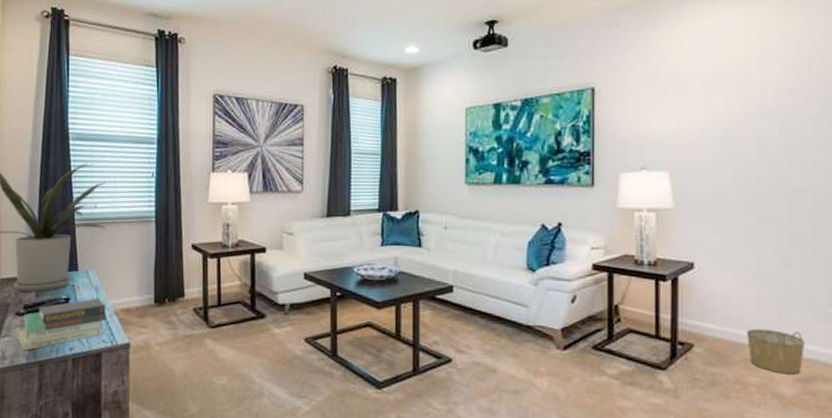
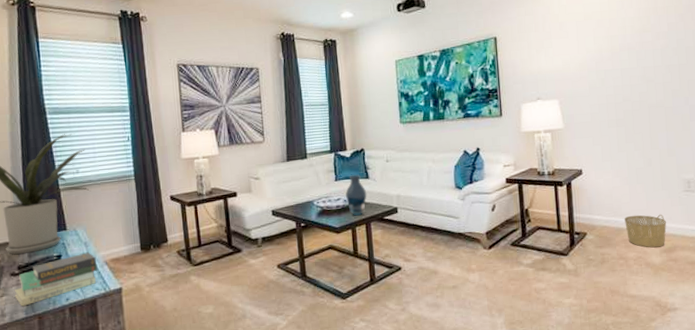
vase: none [391,241,418,291] -> present [345,174,367,216]

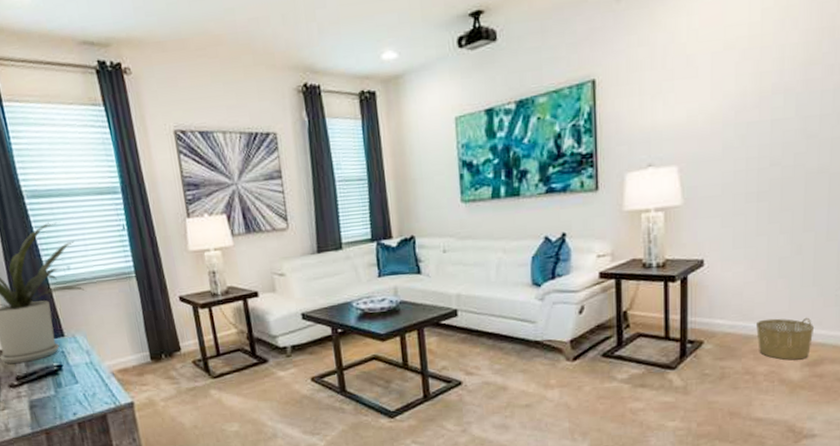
books: present [14,252,98,306] -> none [15,362,105,421]
vase: present [345,174,367,216] -> none [391,269,419,320]

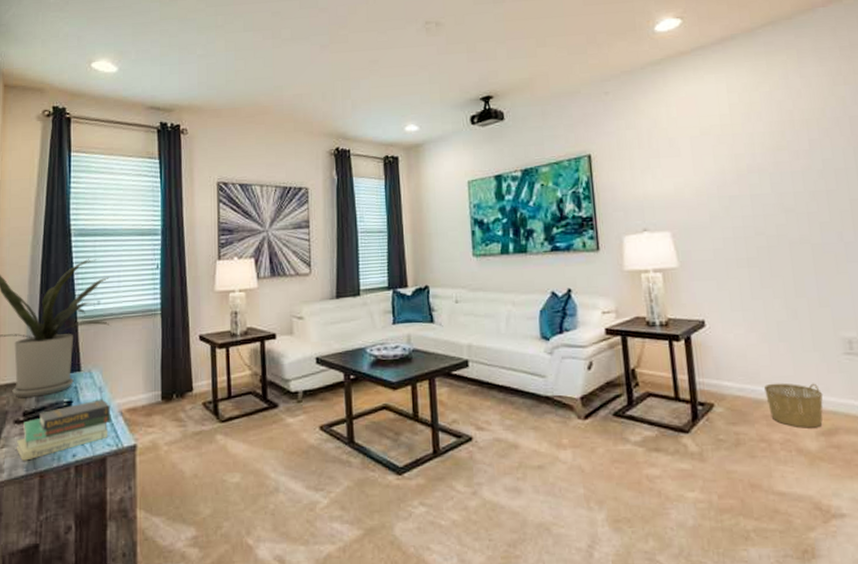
books: none [15,362,105,421] -> present [16,399,111,461]

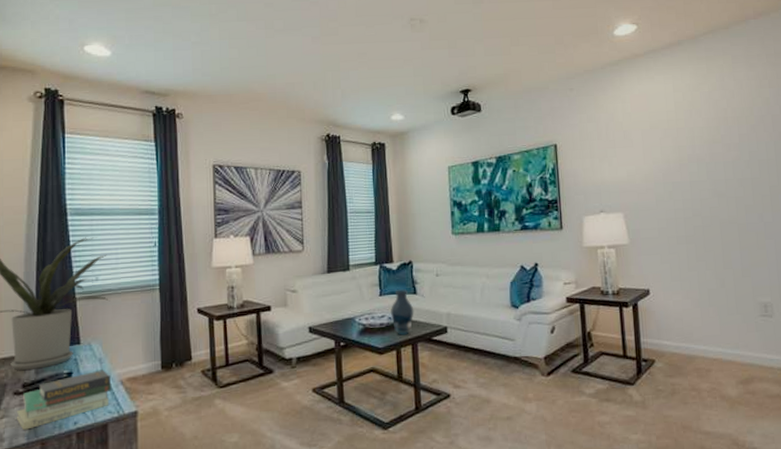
vase: none [404,317,431,369] -> present [390,289,414,336]
basket: present [764,383,823,428] -> none [696,340,743,379]

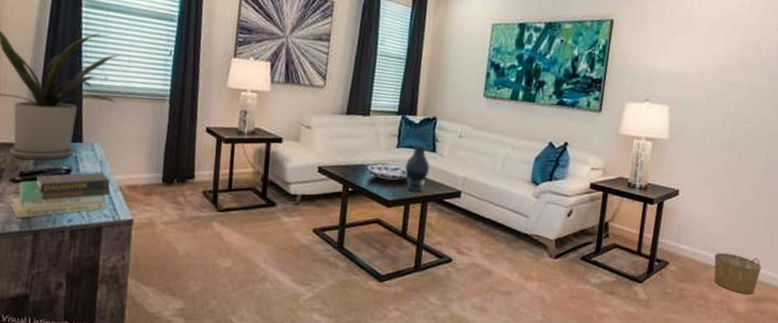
basket: none [696,340,743,379] -> present [714,252,762,295]

